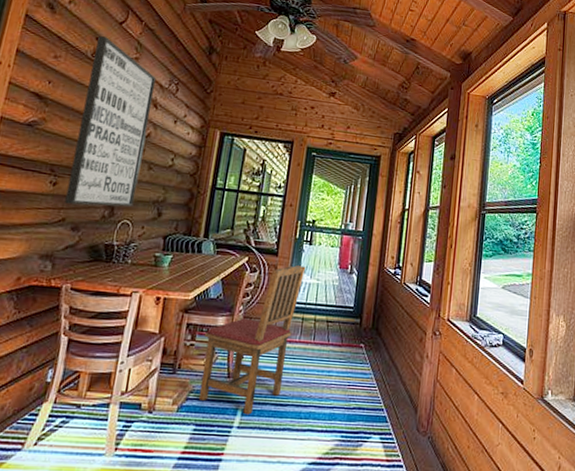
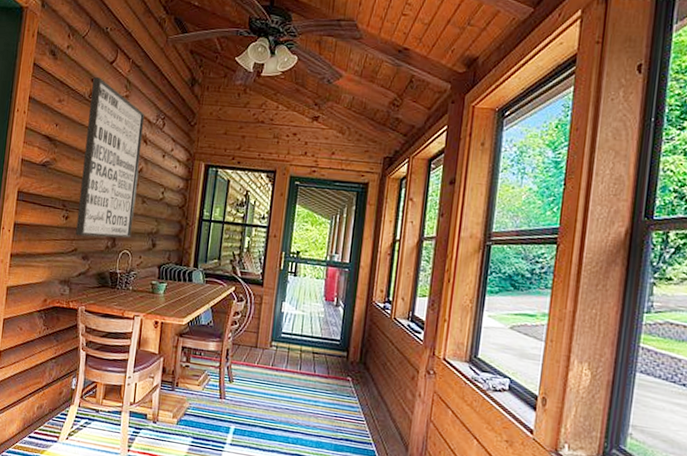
dining chair: present [198,265,306,415] -> none [194,296,291,434]

